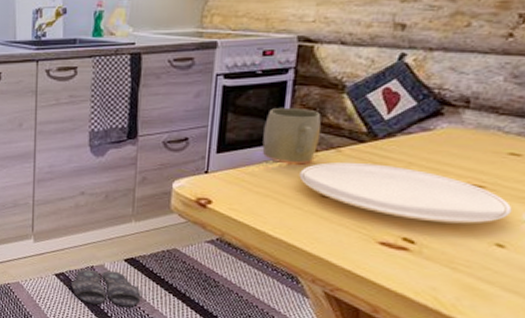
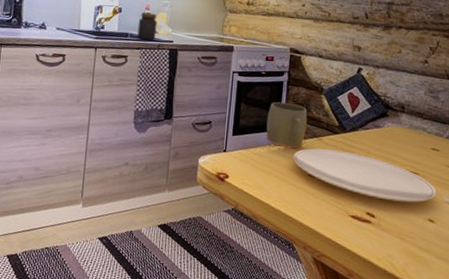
slippers: present [72,269,141,307] -> none [112,233,171,271]
jar: none [88,10,113,45] -> present [137,12,157,40]

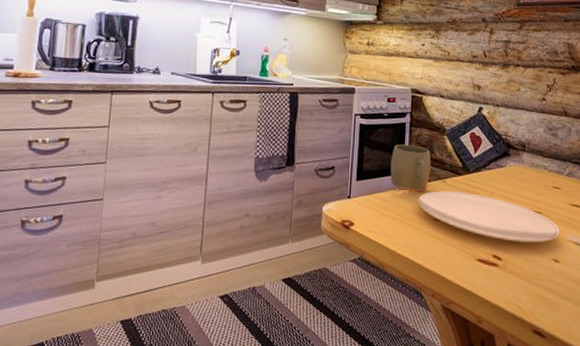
jar: present [137,12,157,40] -> none [256,54,277,84]

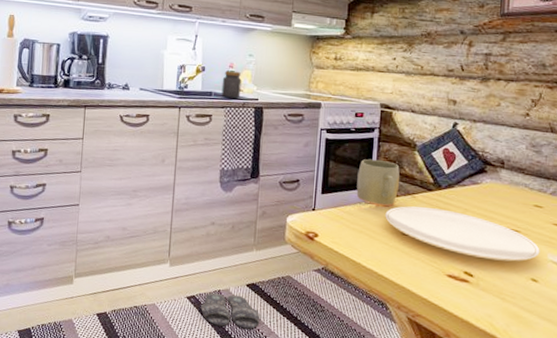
slippers: none [234,290,297,328] -> present [201,292,260,330]
jar: none [256,54,277,84] -> present [221,70,242,99]

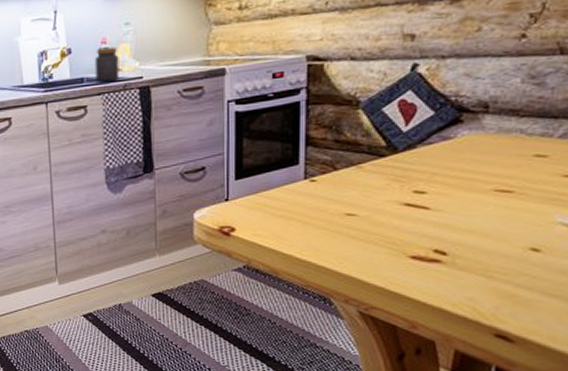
slippers: present [201,292,260,330] -> none [101,307,172,343]
mug: present [356,159,401,206] -> none [281,127,340,184]
plate: present [385,206,540,262] -> none [322,177,544,232]

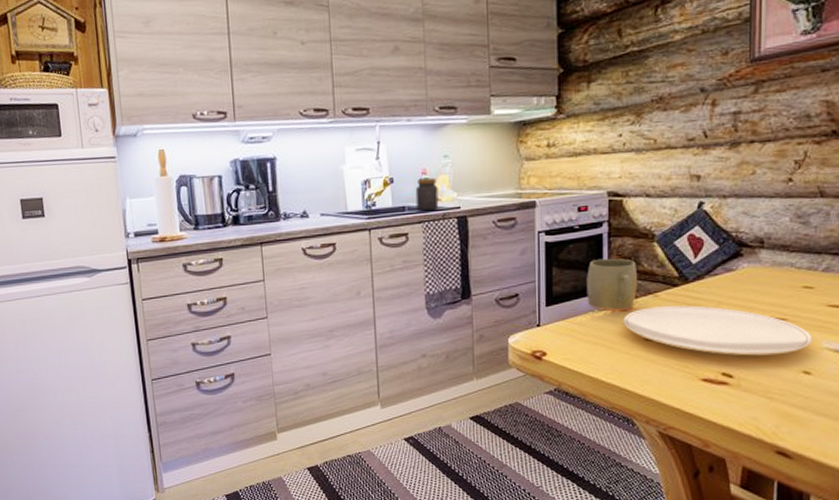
mug: none [281,127,340,184] -> present [587,258,638,311]
plate: none [322,177,544,232] -> present [623,305,812,356]

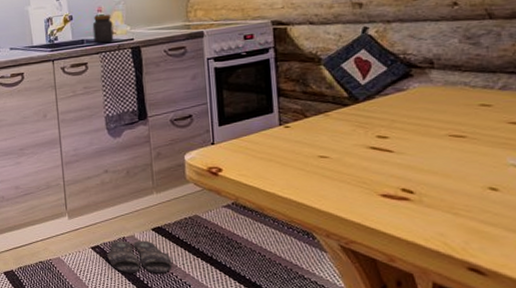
slippers: none [421,430,489,465] -> present [107,240,172,274]
mug: present [587,258,638,311] -> none [256,81,308,130]
plate: present [623,305,812,356] -> none [296,124,496,172]

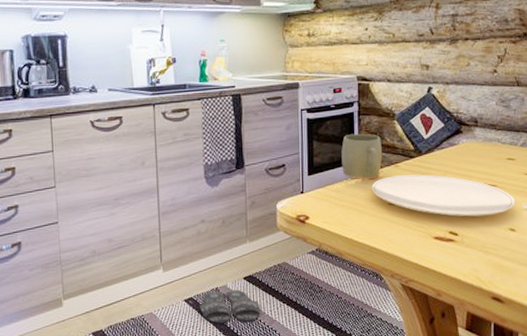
jar: present [92,14,114,43] -> none [195,59,216,89]
mug: none [256,81,308,130] -> present [341,133,383,179]
plate: none [296,124,496,172] -> present [371,174,515,217]

